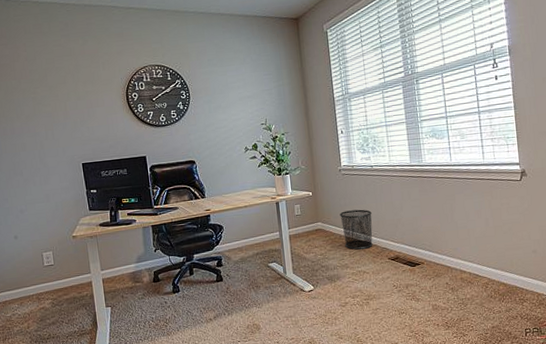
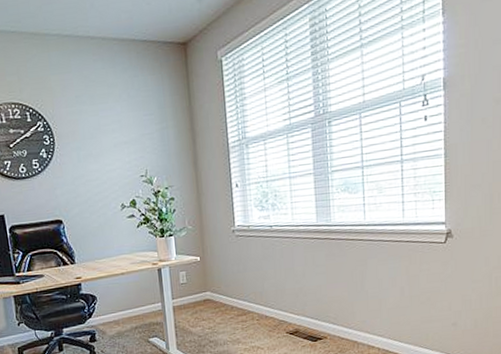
waste bin: present [339,209,373,250] -> none [232,276,269,323]

